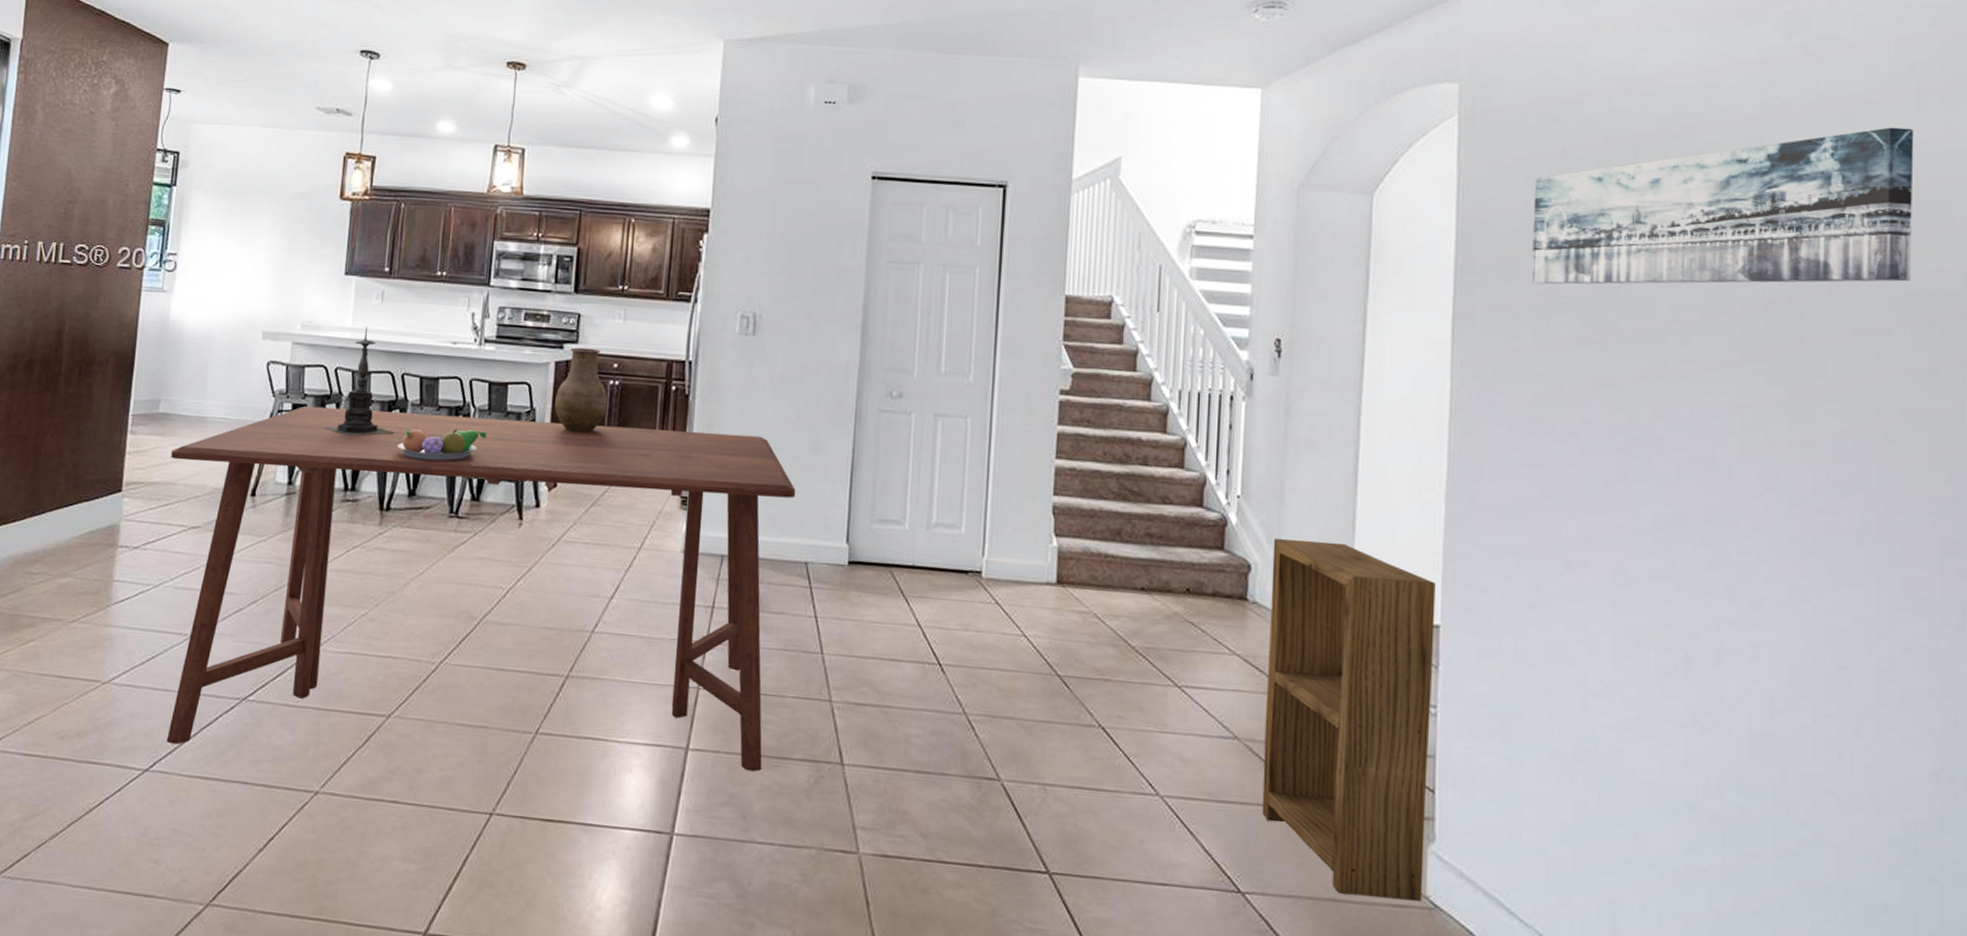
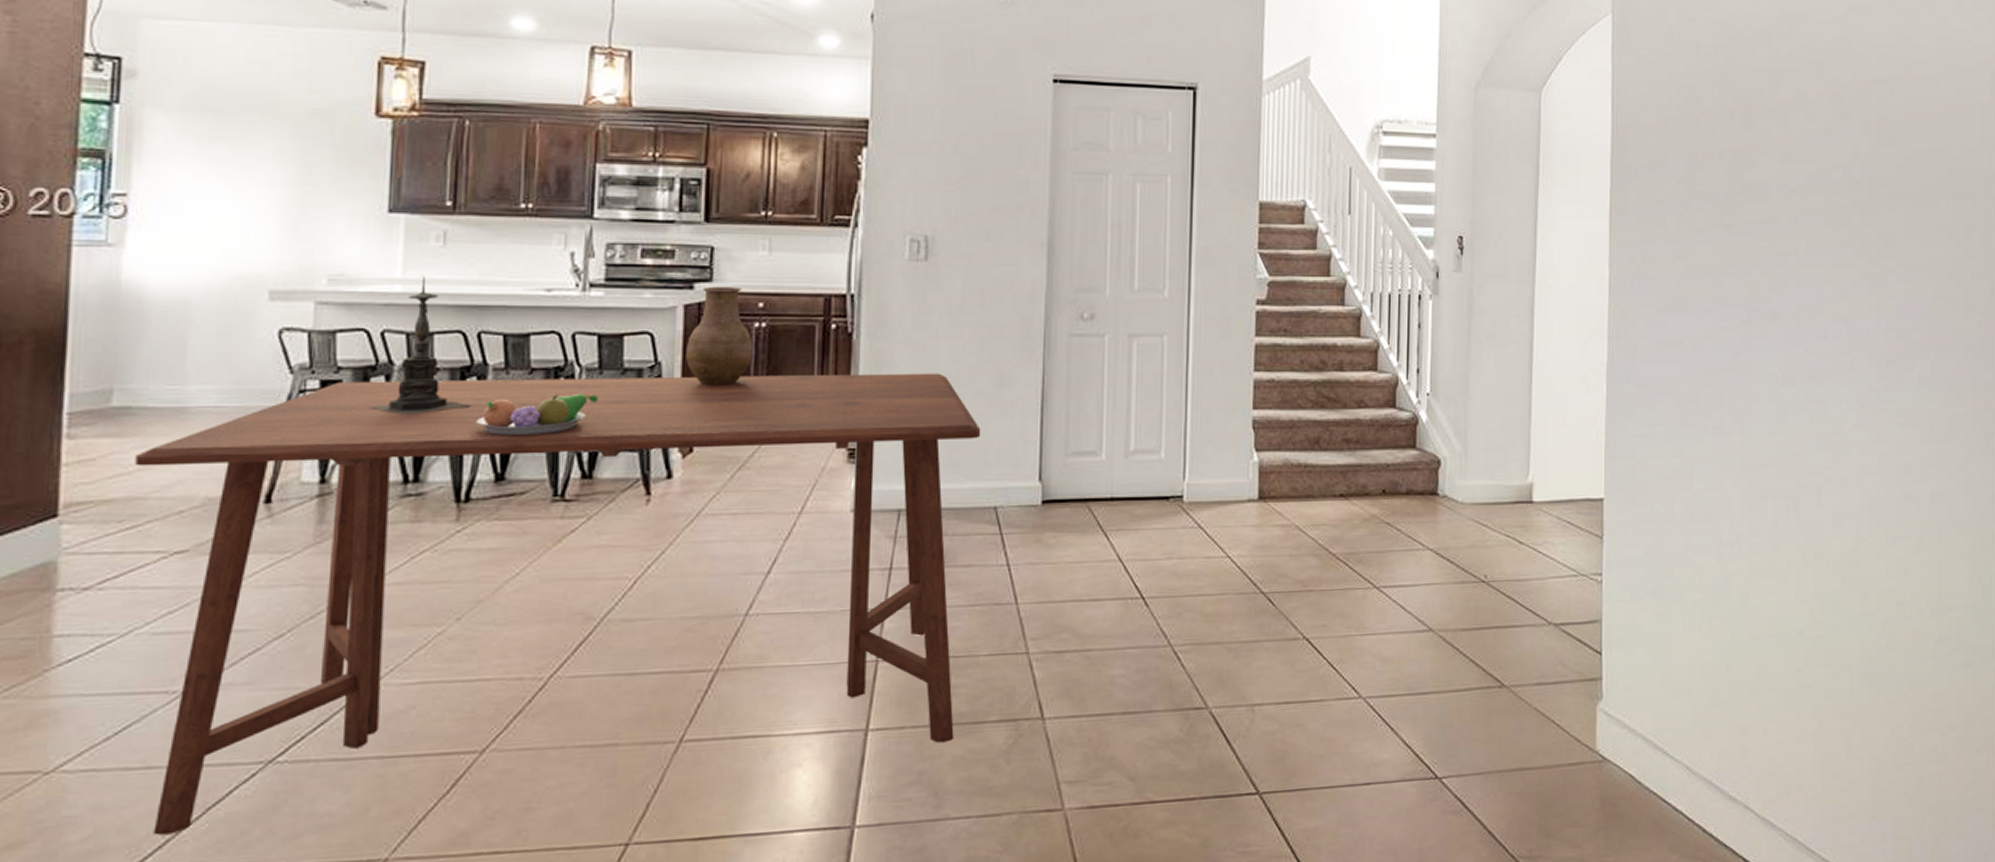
shelving unit: present [1262,538,1436,902] -> none [1455,430,1600,762]
wall art: present [1532,127,1914,285] -> none [1674,26,1955,173]

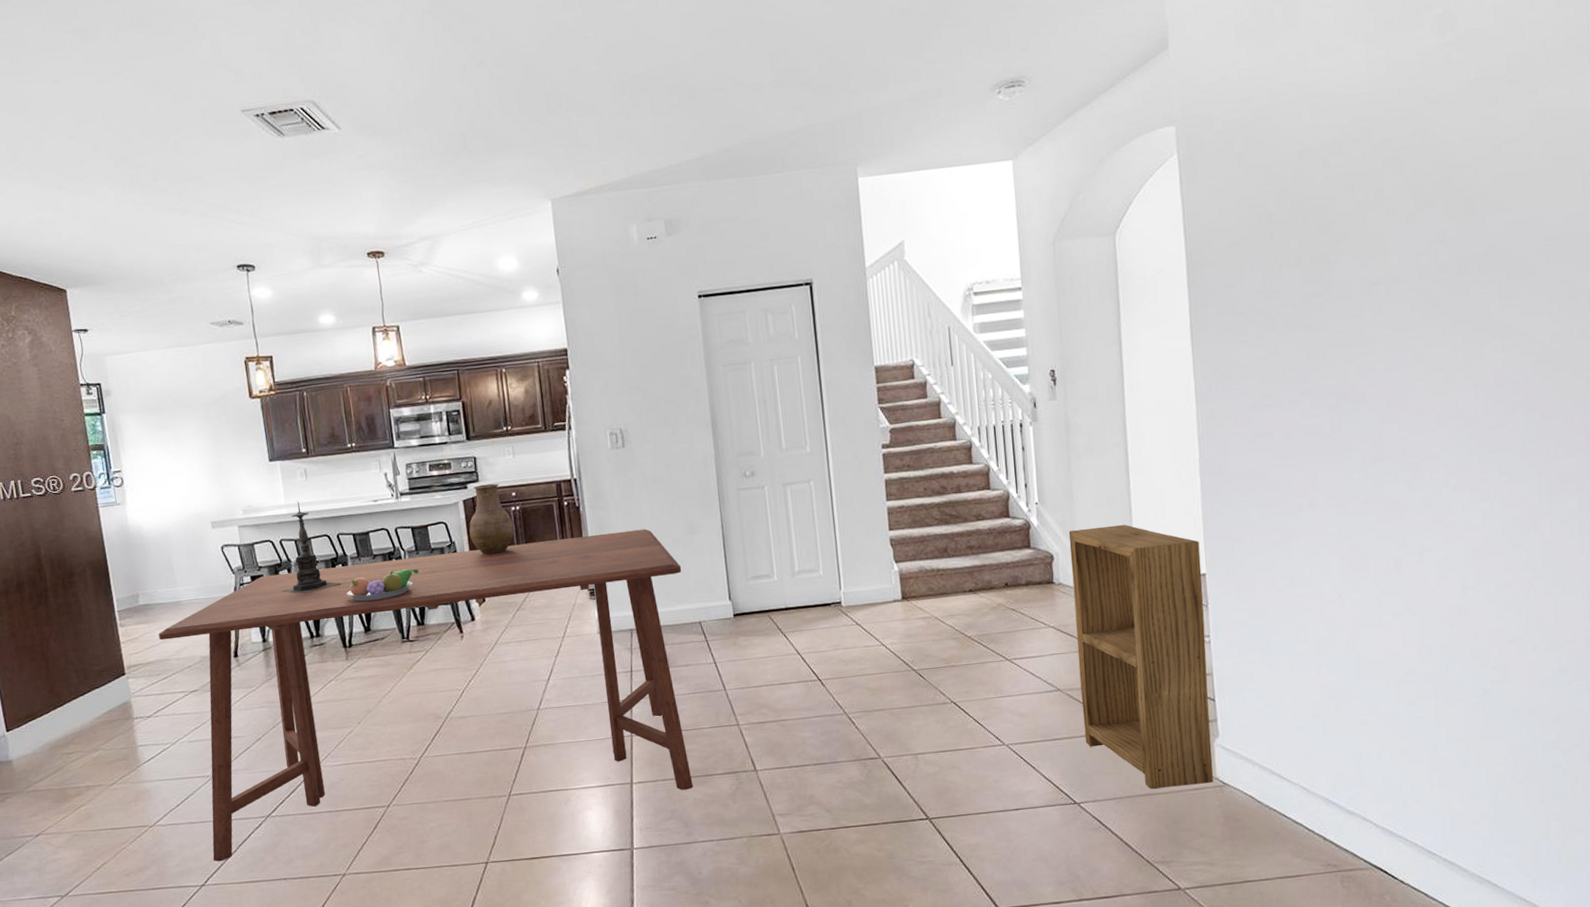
shelving unit: none [1455,430,1600,762] -> present [1068,524,1214,789]

